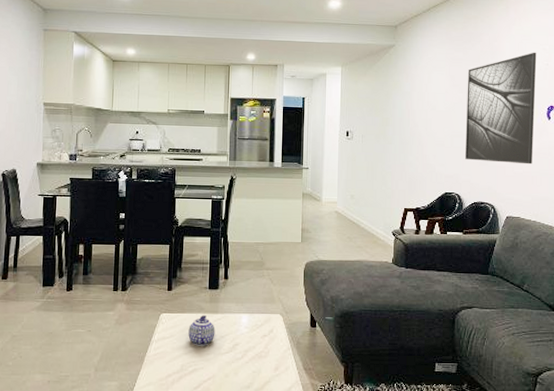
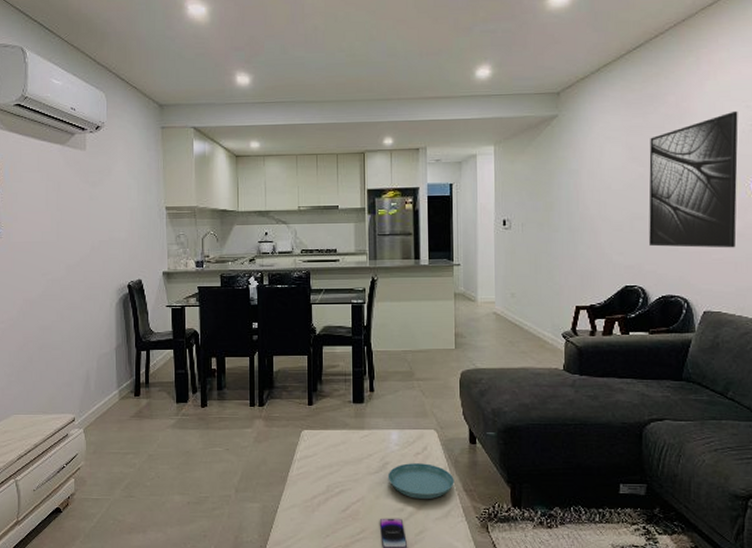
teapot: present [188,315,215,346] -> none [333,432,363,465]
saucer: none [237,344,296,377] -> present [387,463,454,499]

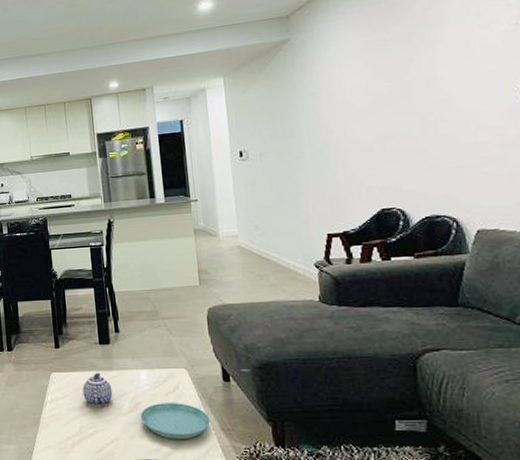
teapot: none [333,432,363,465] -> present [82,373,113,406]
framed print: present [649,111,738,248] -> none [396,10,509,165]

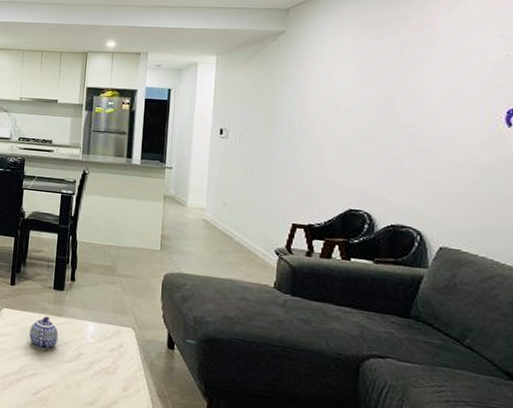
saucer: present [140,403,211,439] -> none [80,357,148,399]

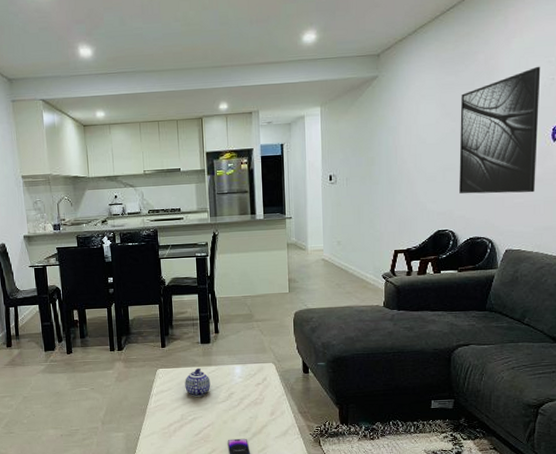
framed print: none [379,39,491,184] -> present [459,66,541,194]

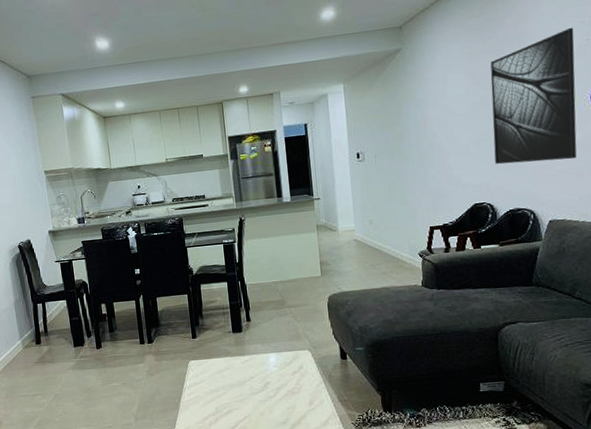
teapot: present [185,368,211,397] -> none [218,358,245,389]

